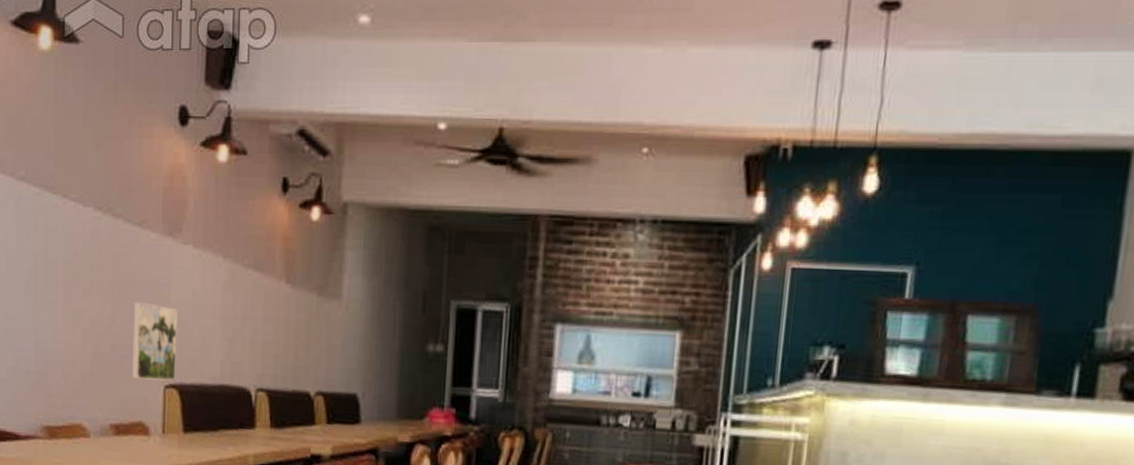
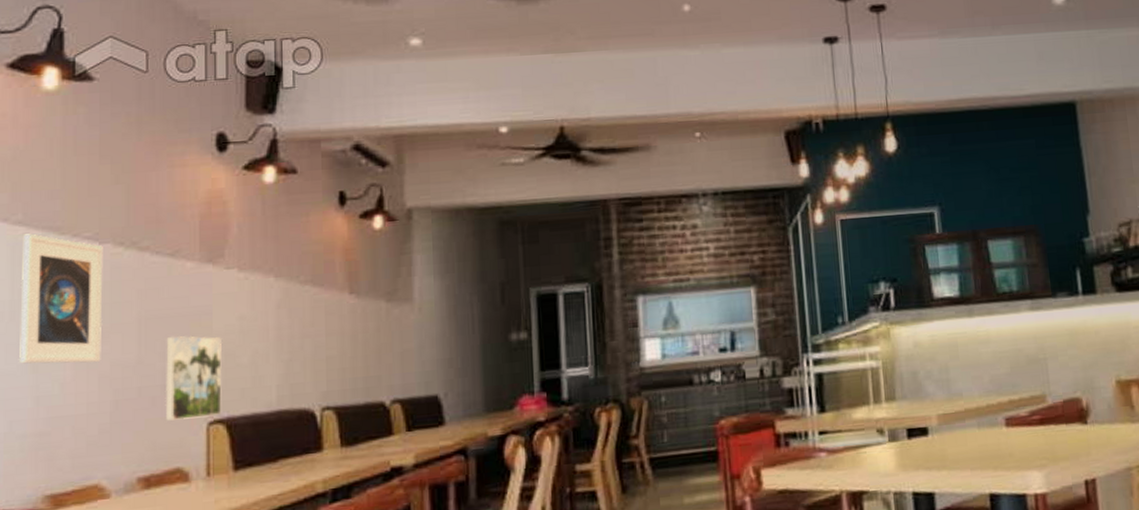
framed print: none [24,190,86,316] -> present [19,233,103,364]

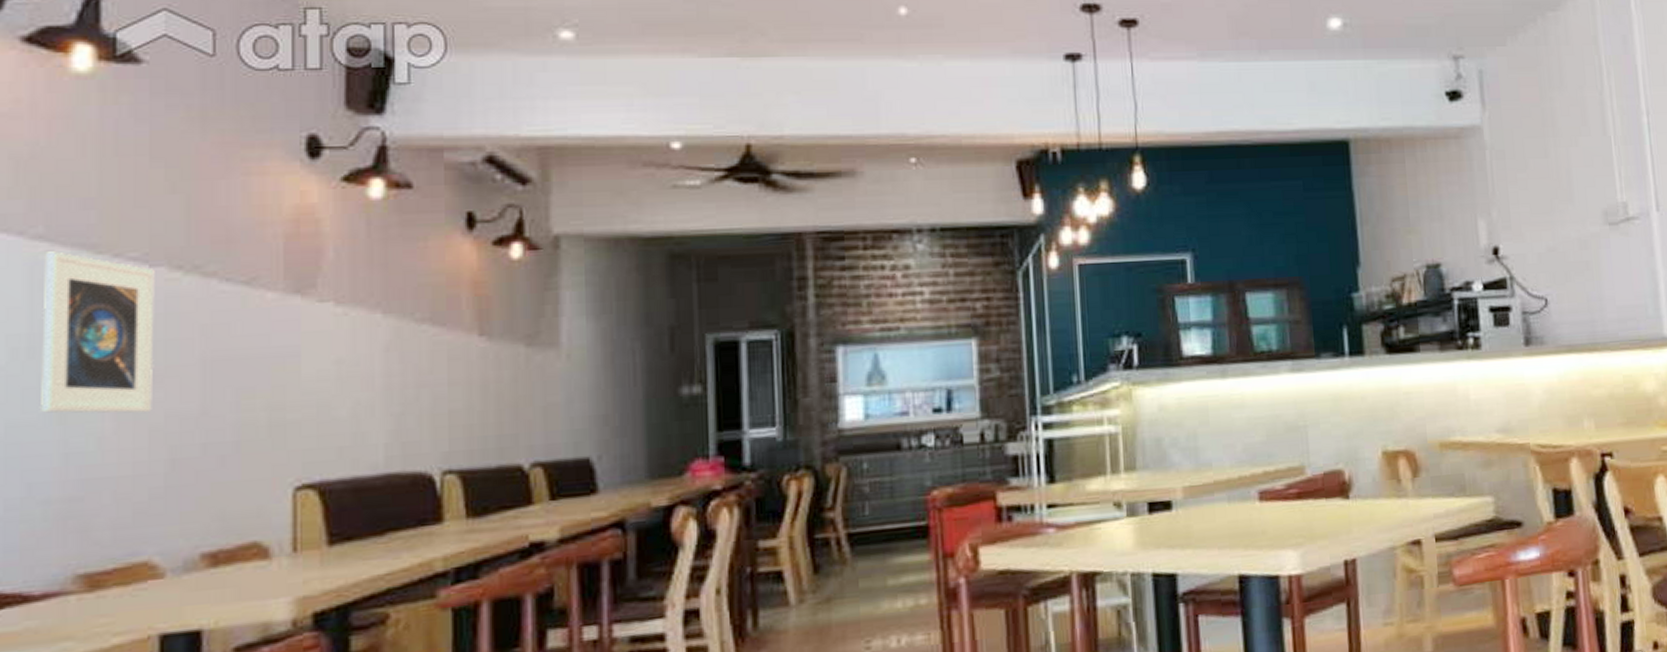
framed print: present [165,336,222,421] -> none [237,382,313,485]

